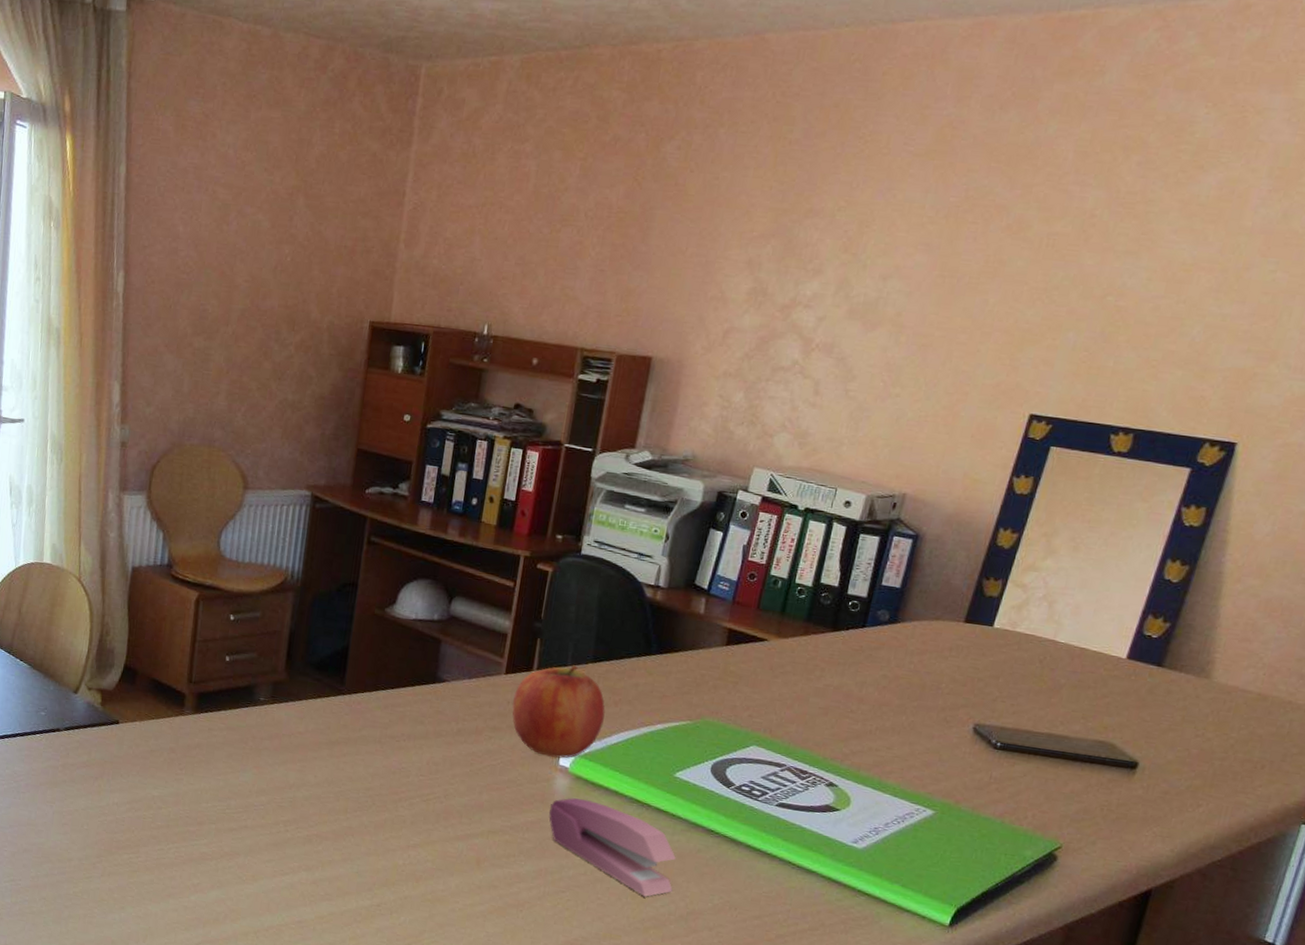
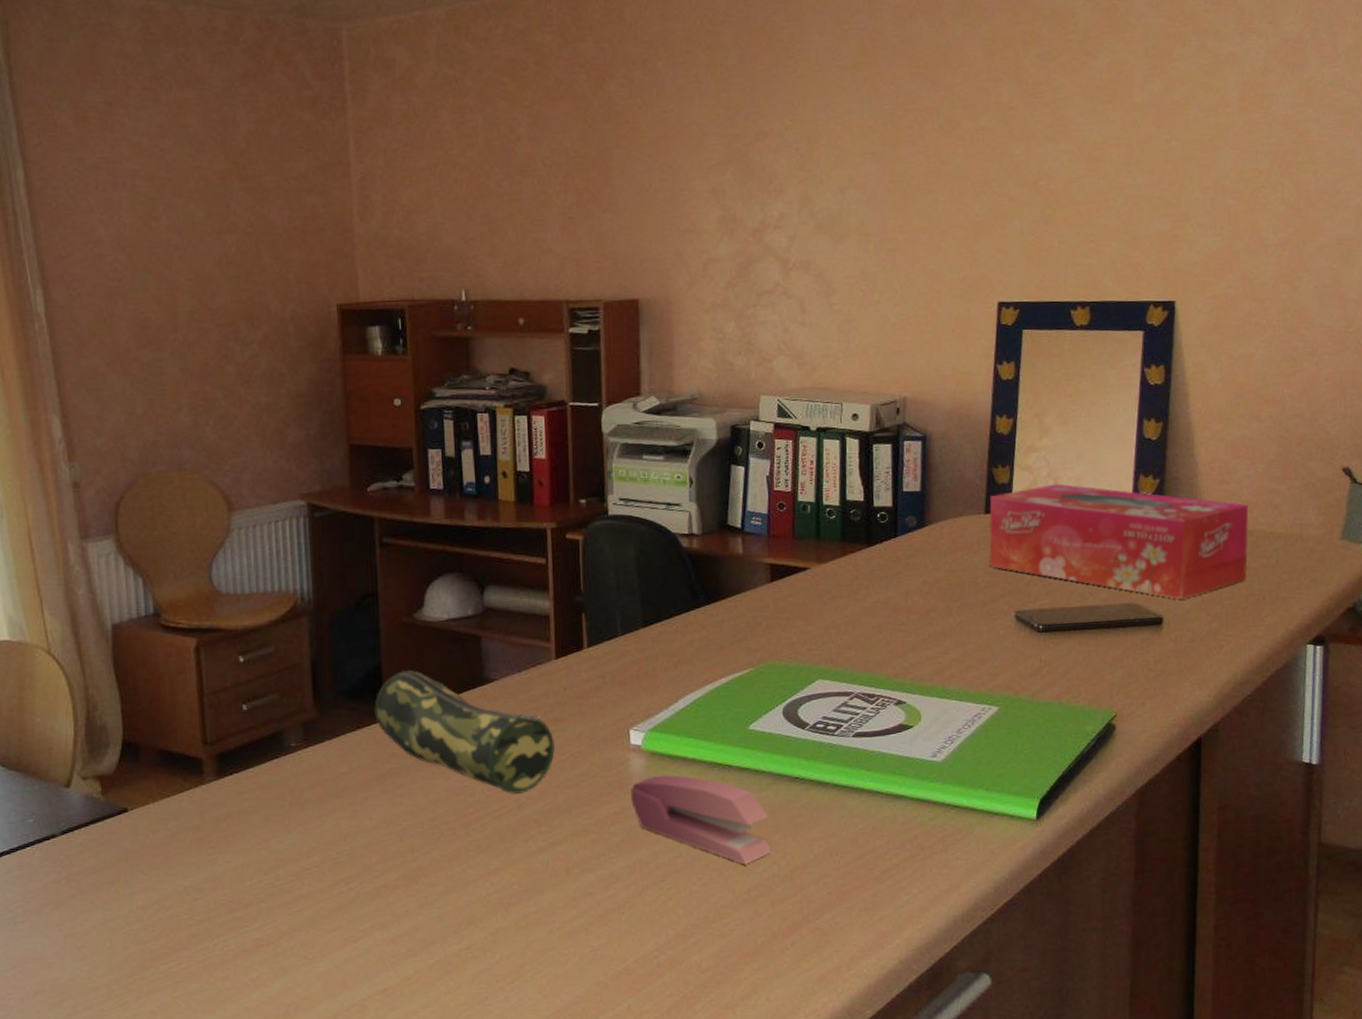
pencil case: none [335,656,490,786] -> present [374,670,555,794]
fruit: present [512,665,605,759] -> none [569,634,667,738]
tissue box: none [957,605,1270,750] -> present [989,483,1249,600]

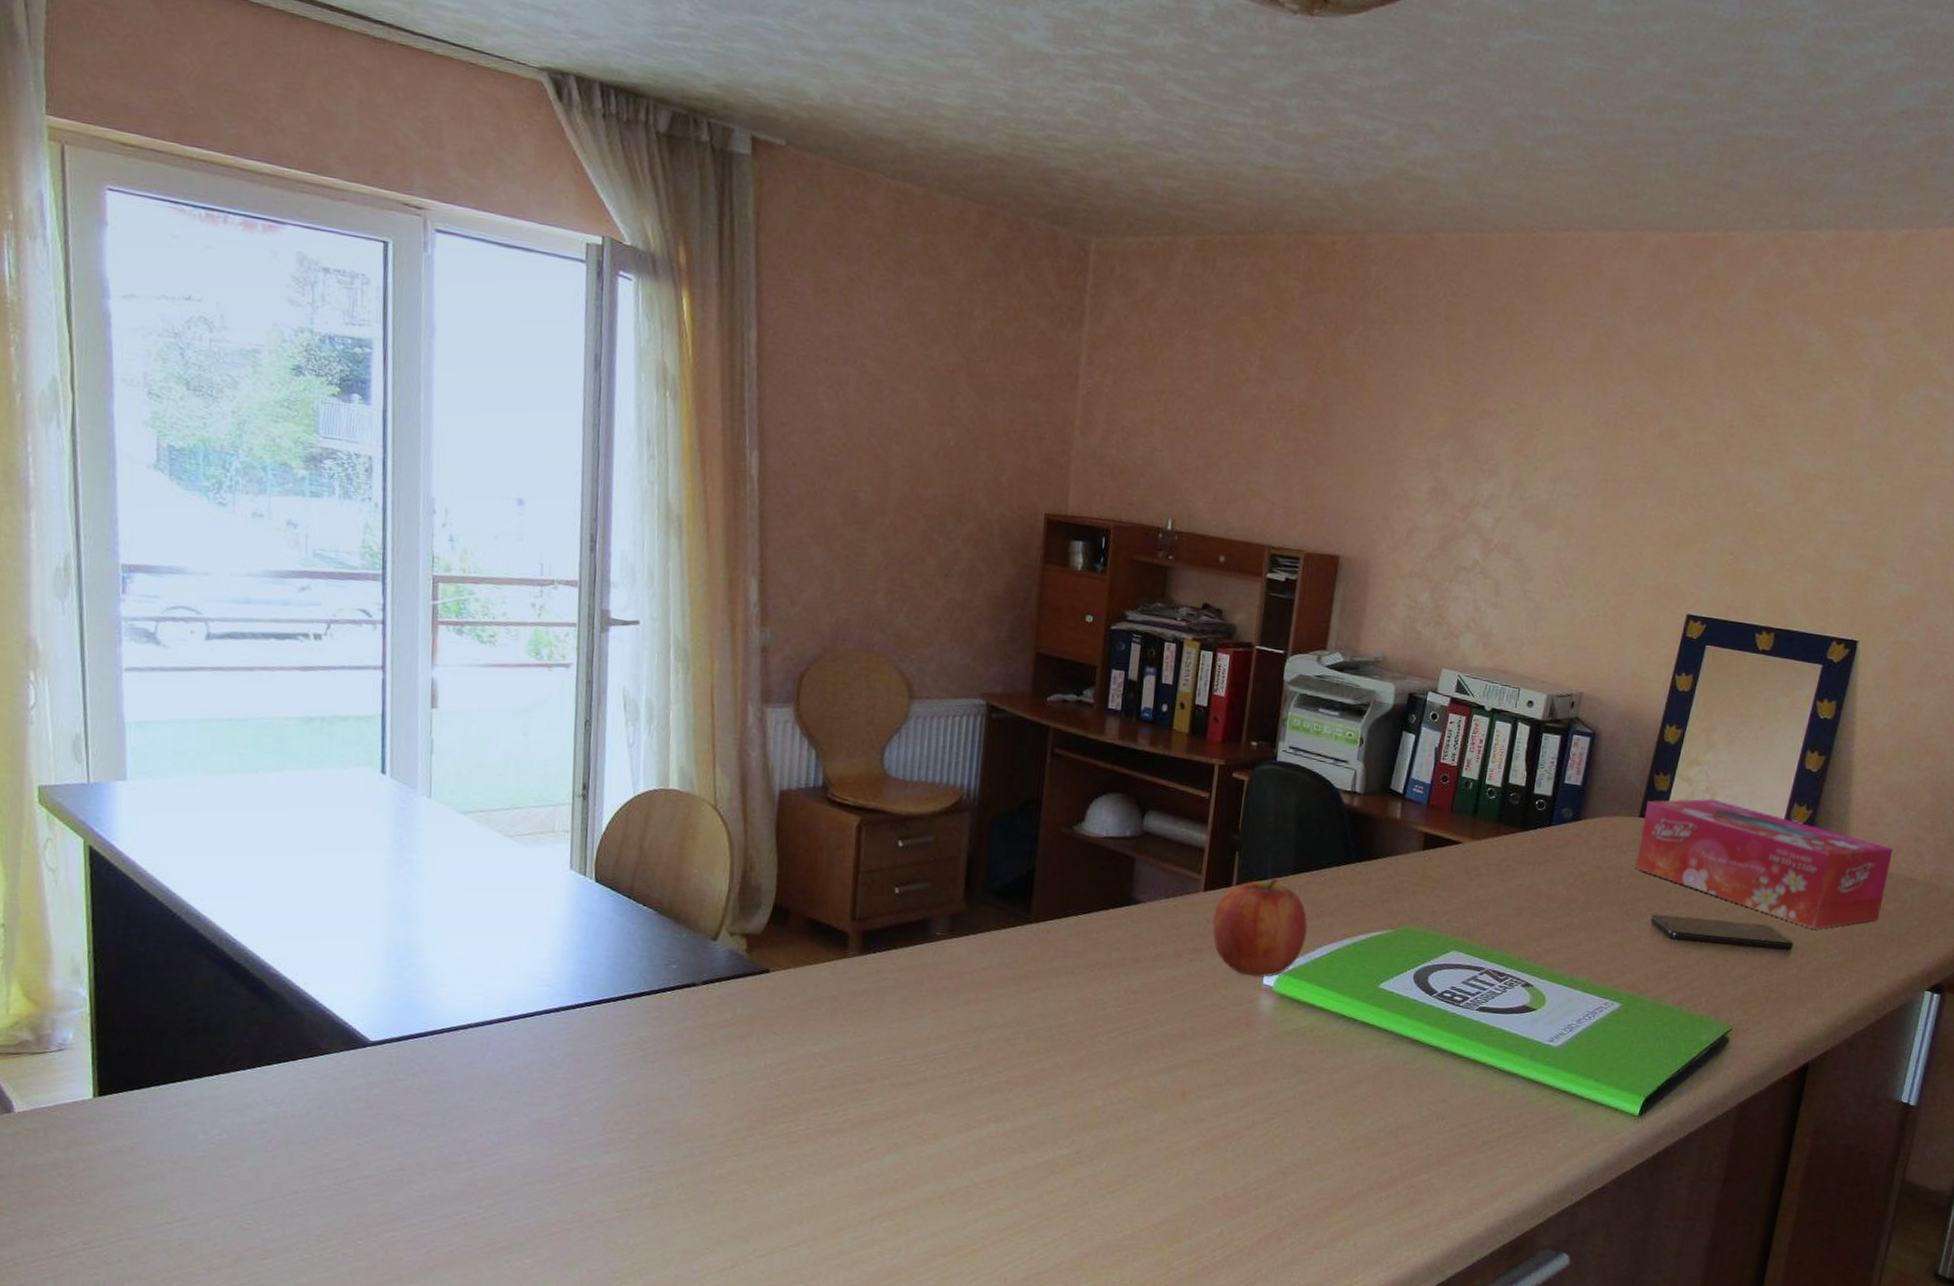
pencil case: present [374,670,555,794] -> none [1021,879,1191,1015]
fruit: none [569,634,667,738] -> present [1212,878,1308,977]
stapler: present [631,774,772,865] -> none [1255,1018,1384,1115]

